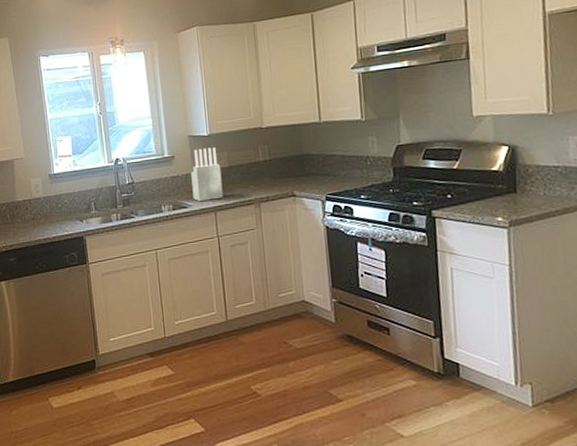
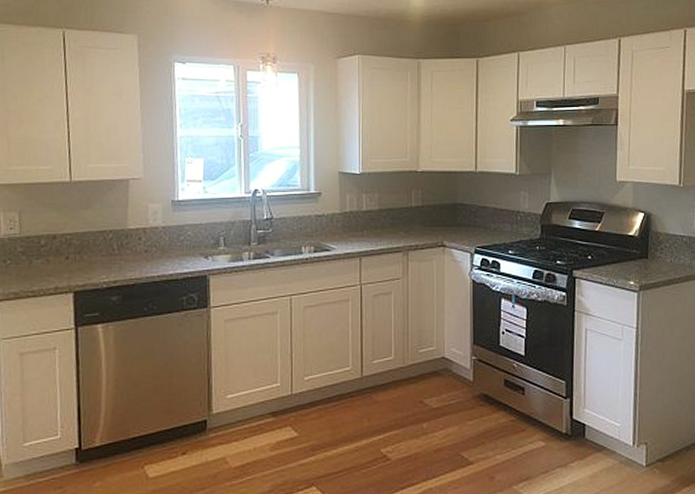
knife block: present [191,147,223,201] -> none [338,187,371,244]

